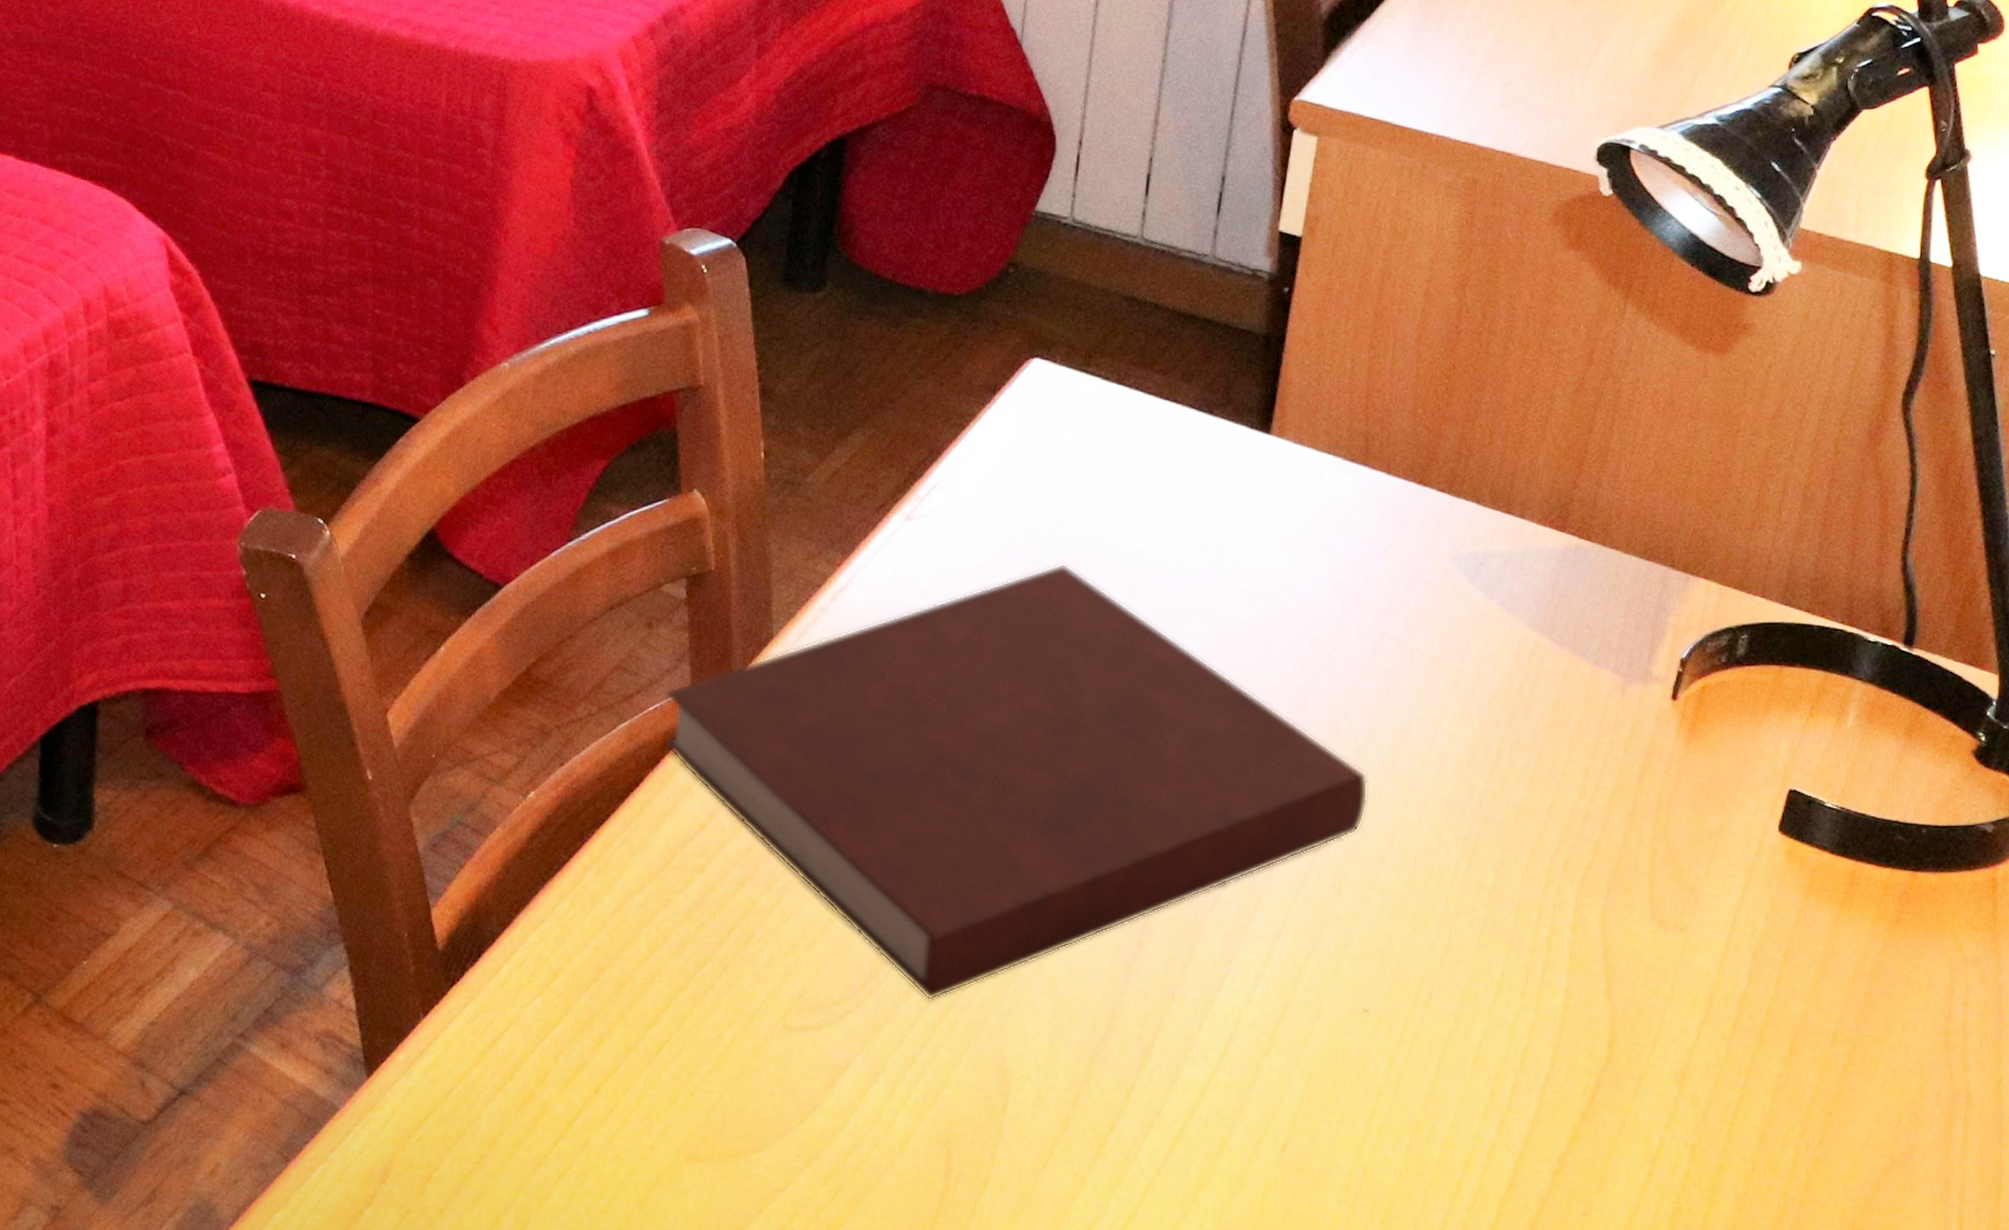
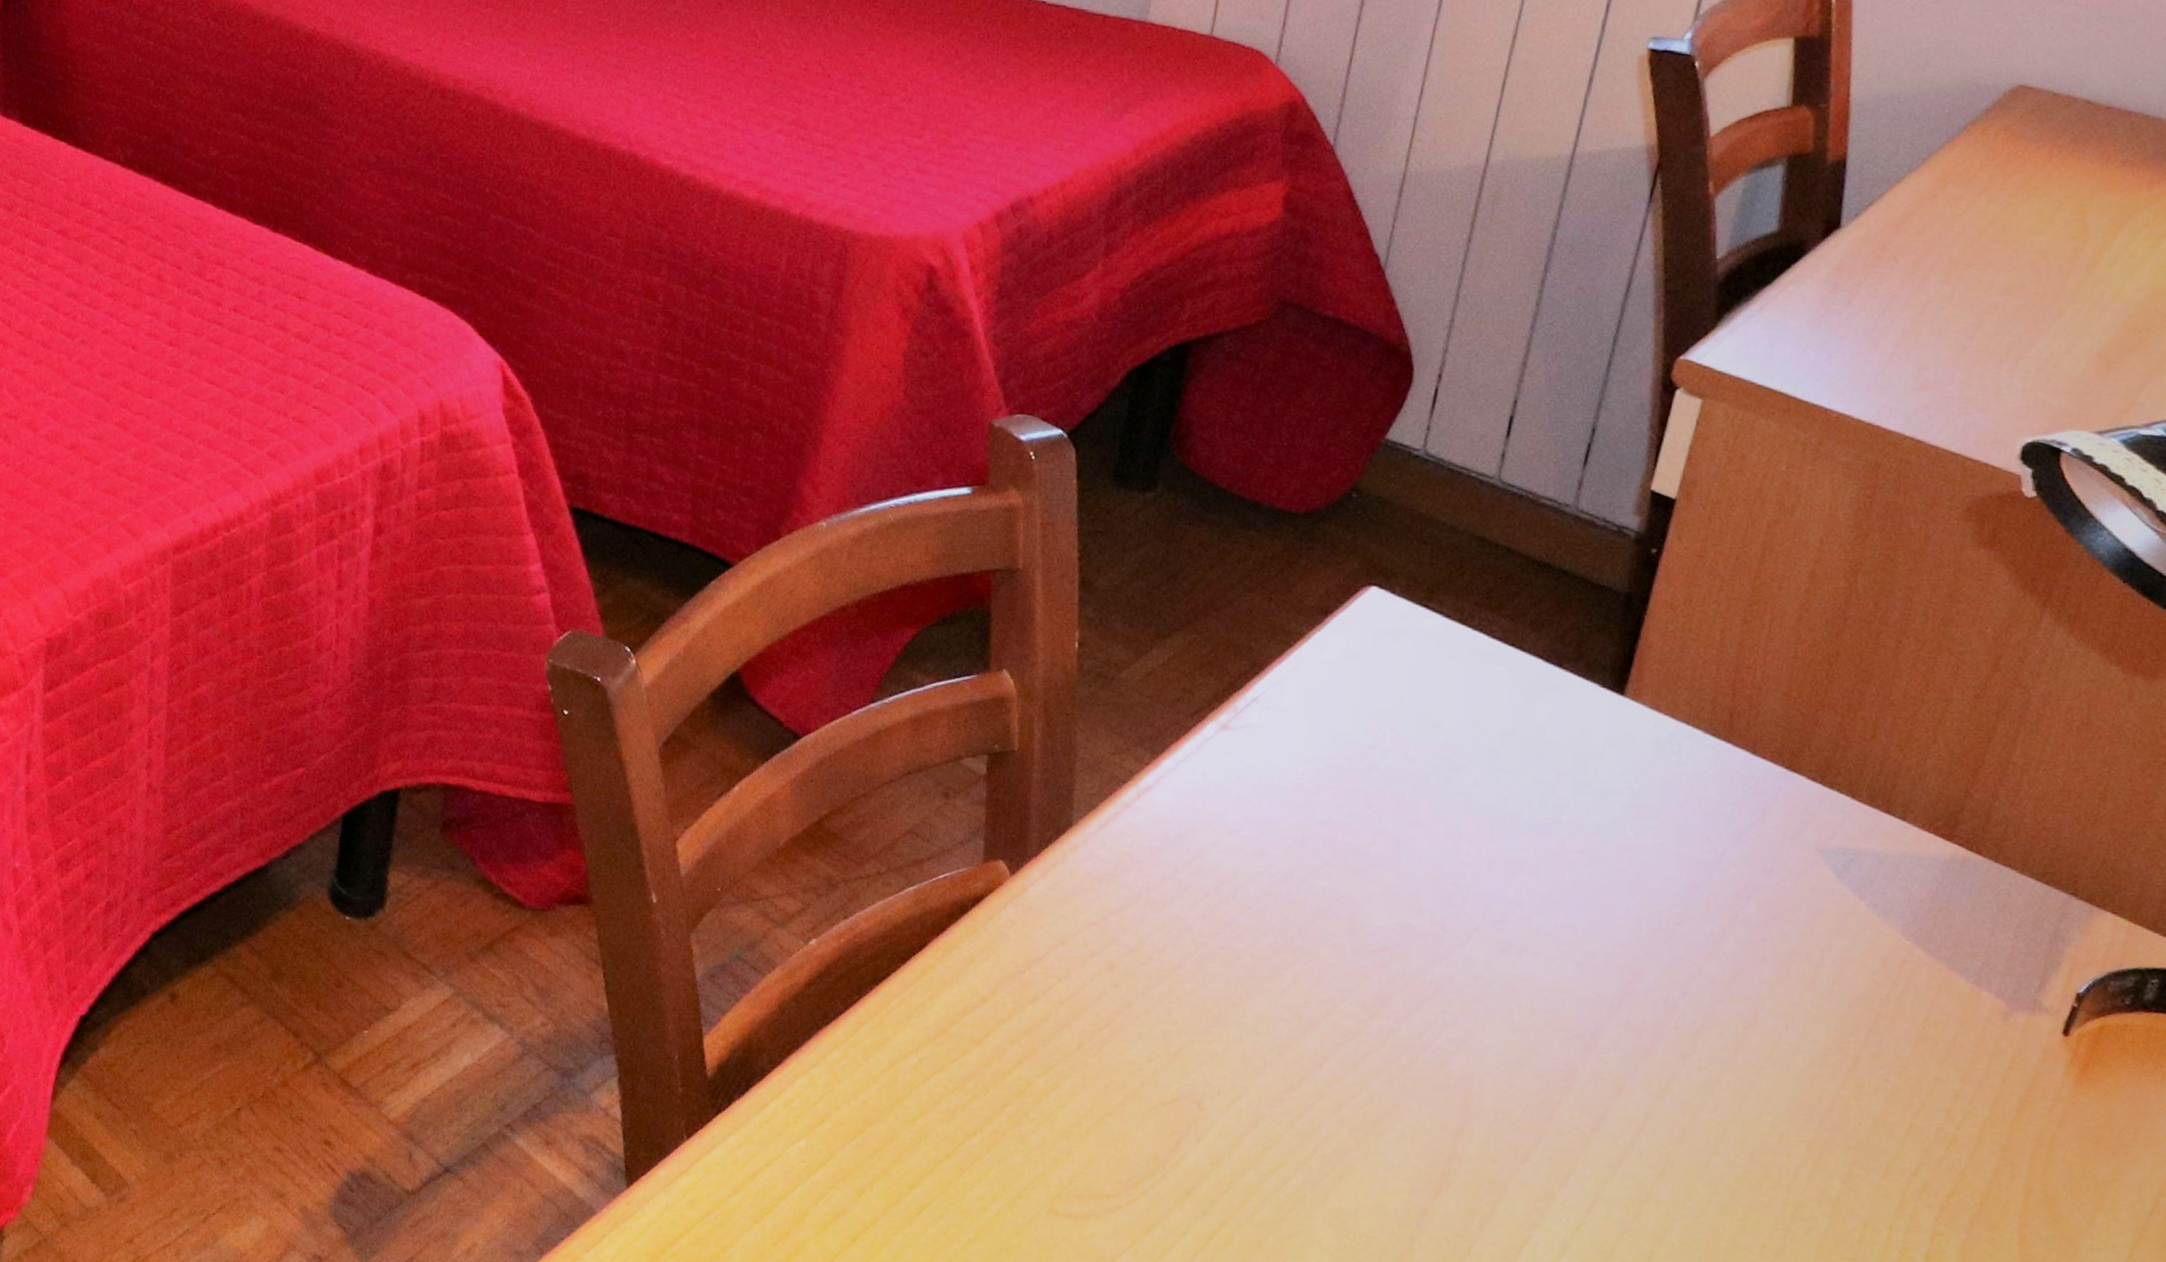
notebook: present [665,563,1368,1000] -> none [951,795,1705,1211]

